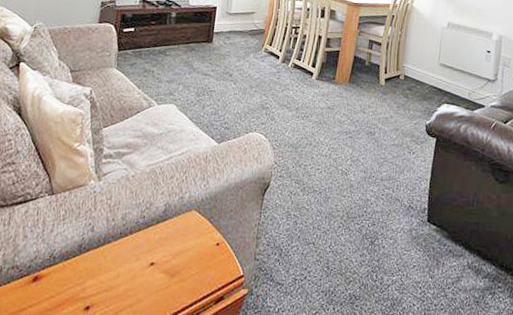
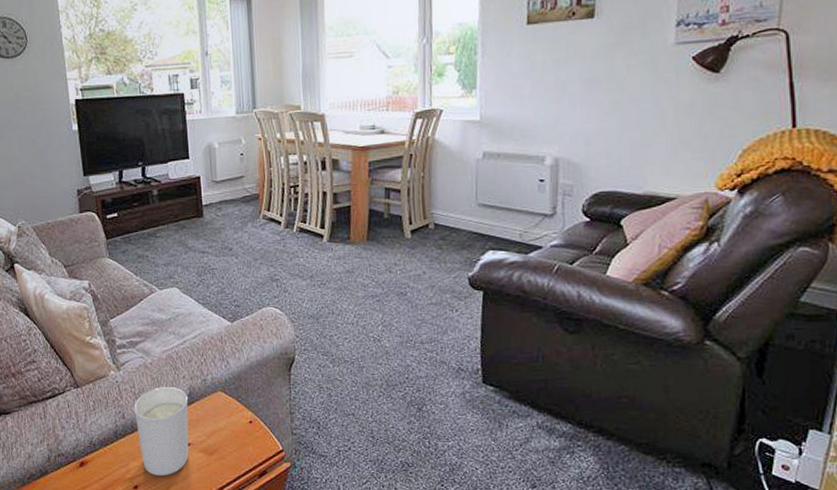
candle holder: none [100,200,163,297] -> present [133,386,189,476]

